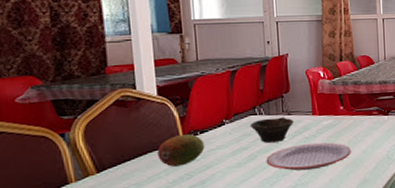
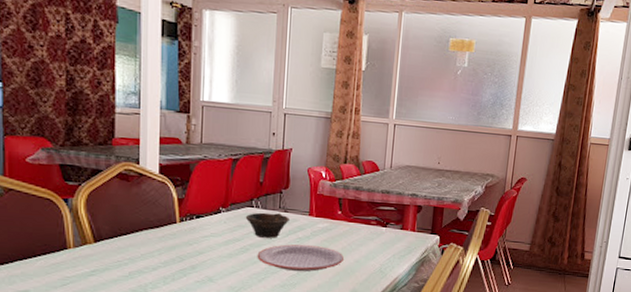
fruit: present [157,134,205,167] -> none [153,217,199,248]

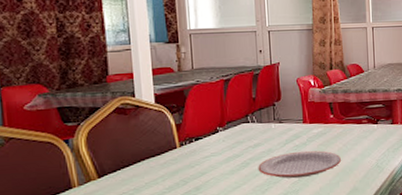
bowl: present [245,212,289,238] -> none [242,125,285,151]

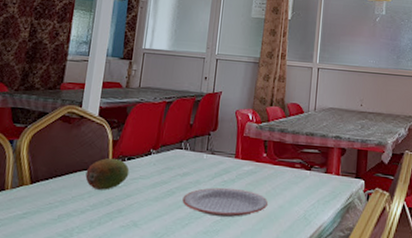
fruit: none [154,141,200,173] -> present [85,158,130,190]

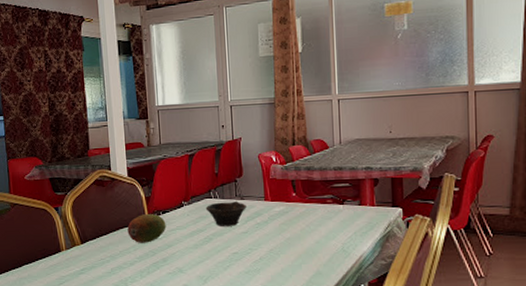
bowl: none [173,154,216,181] -> present [205,201,246,226]
plate: present [182,187,269,218] -> none [220,229,305,257]

